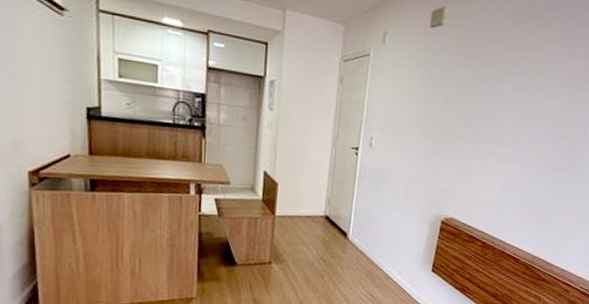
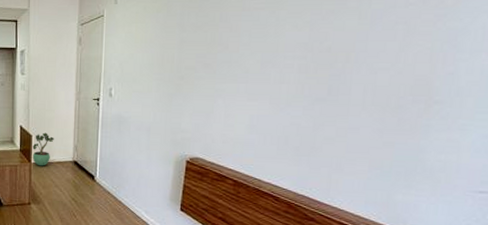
potted plant: none [276,181,304,220] -> present [32,132,54,166]

